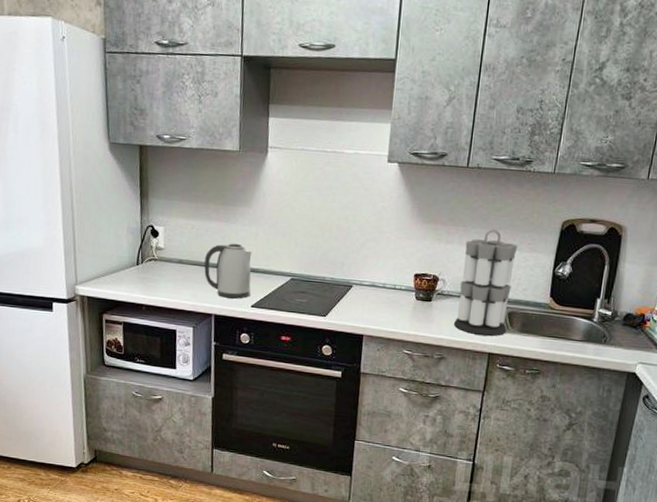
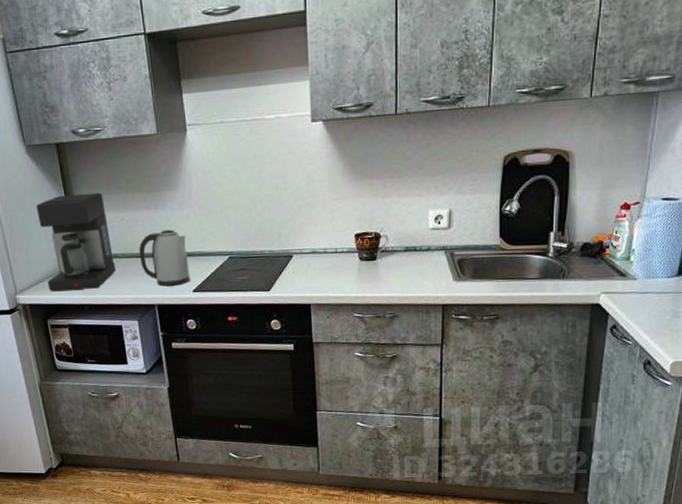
coffee maker: none [109,195,180,290] -> present [36,192,117,291]
spice rack: present [454,229,518,336] -> none [403,175,460,288]

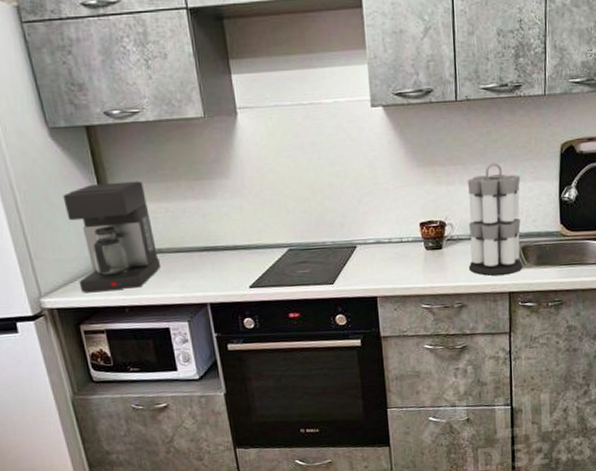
kettle: present [139,229,190,286] -> none [187,220,246,283]
spice rack: none [403,175,460,288] -> present [467,163,523,276]

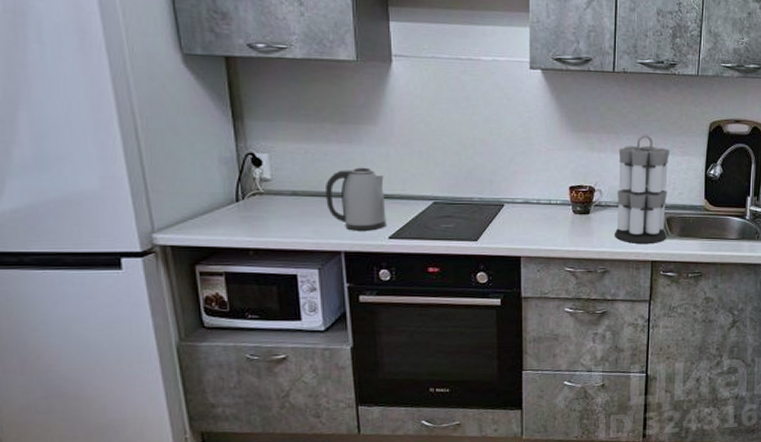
coffee maker: present [63,181,161,292] -> none [191,117,295,230]
kettle: none [187,220,246,283] -> present [326,167,386,231]

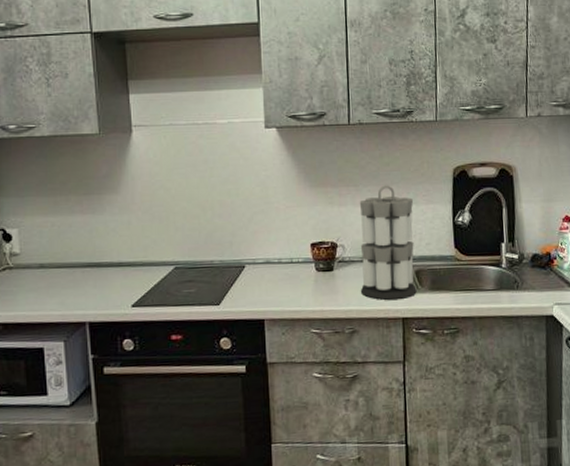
kettle: present [326,167,386,231] -> none [71,236,129,301]

